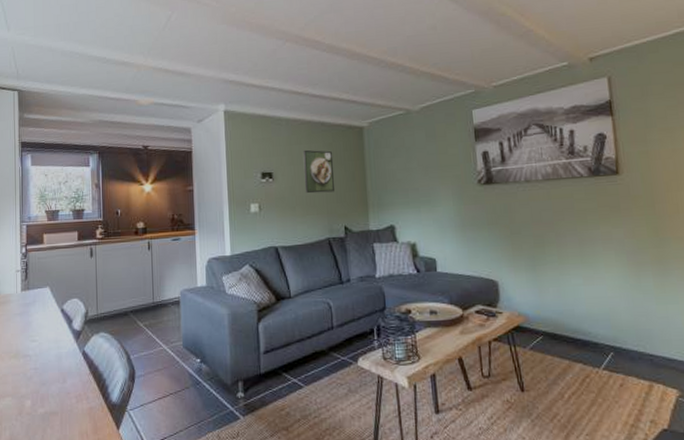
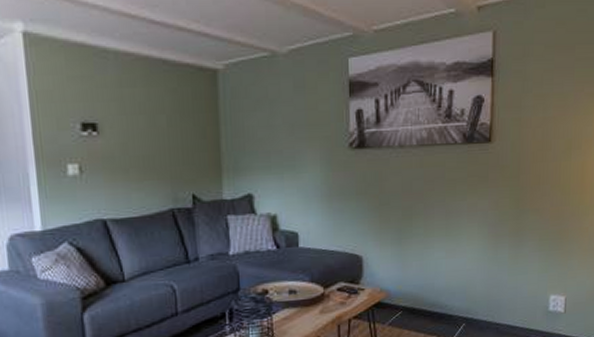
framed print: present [302,149,335,194] -> none [138,95,181,153]

